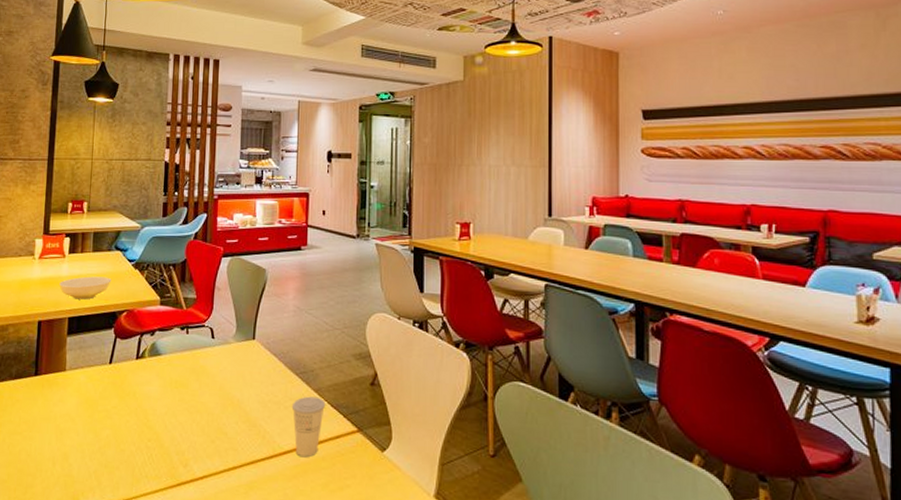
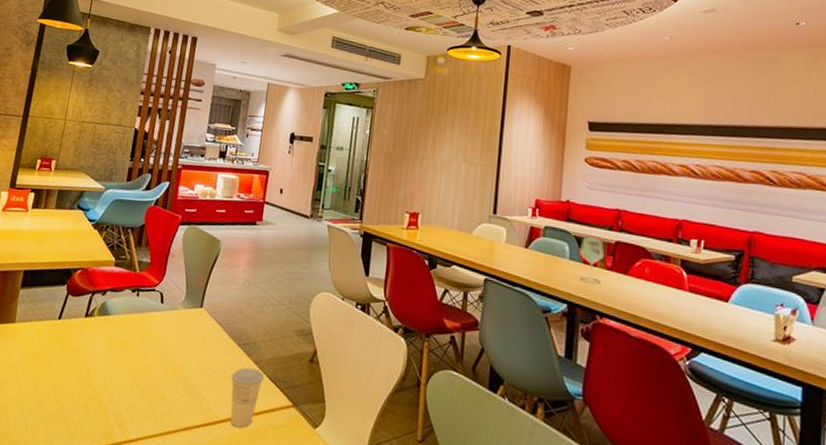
bowl: present [59,276,112,300] -> none [19,232,71,255]
wine glass: none [643,233,671,281] -> present [580,238,605,285]

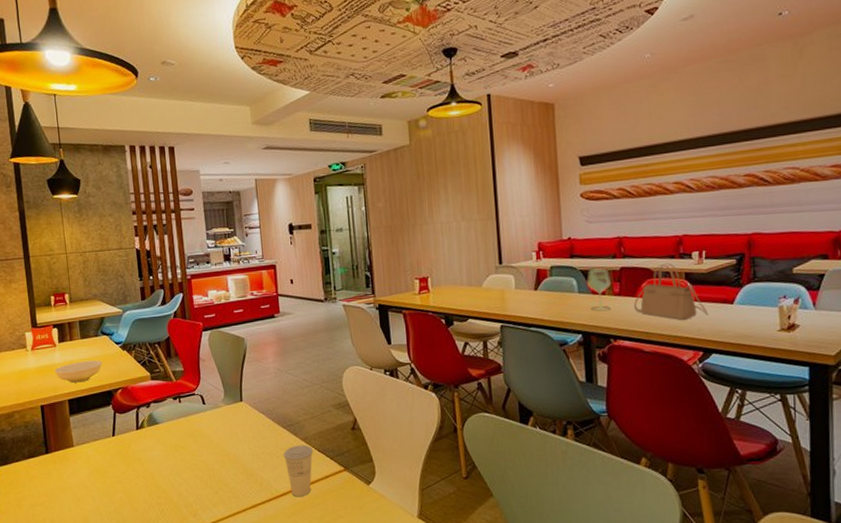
bowl: none [19,232,71,255] -> present [54,360,103,383]
handbag: none [624,245,701,311] -> present [633,263,709,321]

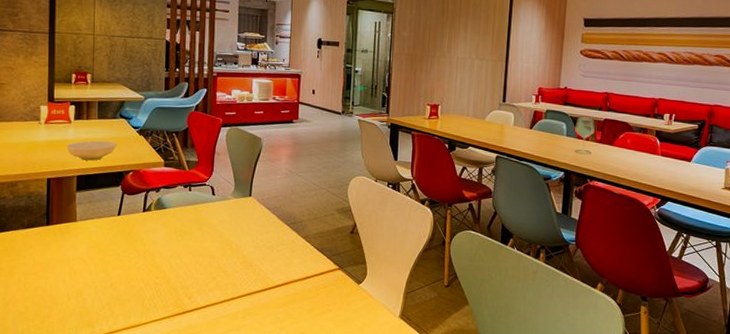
cup: present [283,445,314,496] -> none [283,242,313,289]
handbag: present [633,263,709,321] -> none [610,120,670,171]

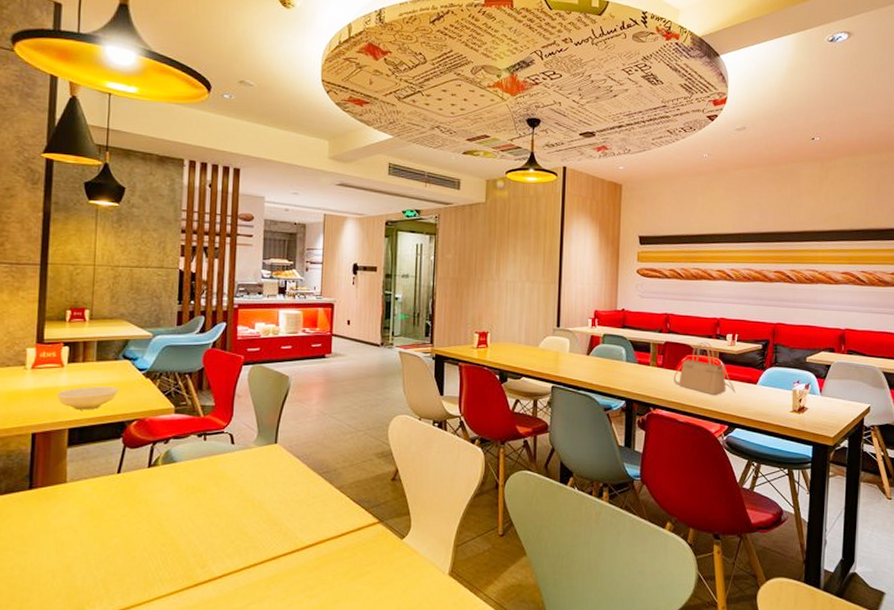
wine glass: present [575,118,596,155] -> none [635,341,657,381]
handbag: none [610,120,670,171] -> present [673,342,736,396]

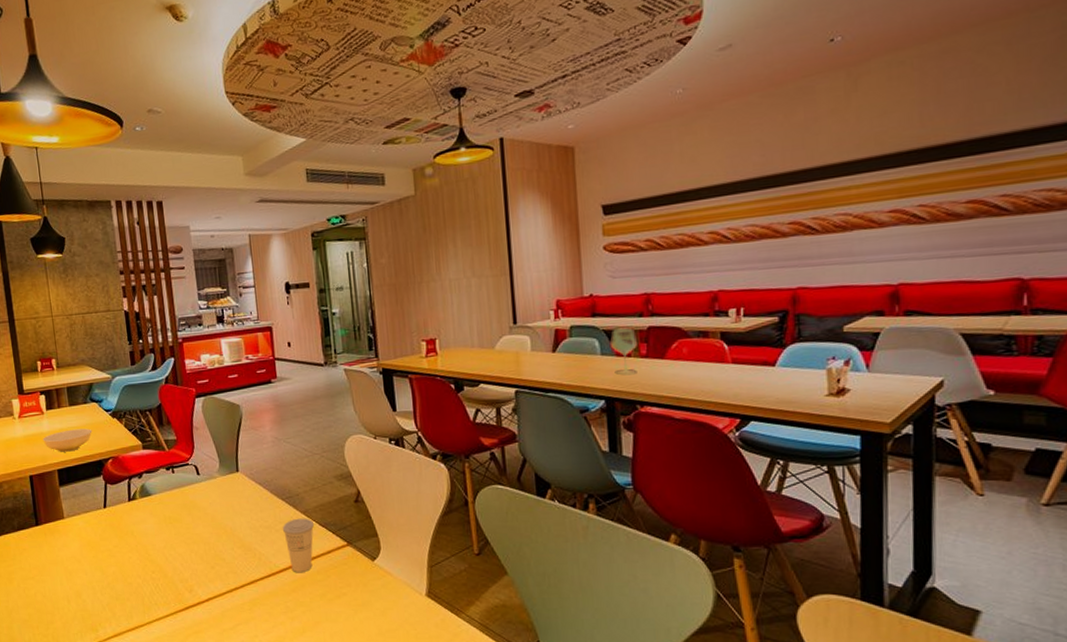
cup: none [314,494,349,549] -> present [282,518,315,572]
wine glass: none [635,341,657,381] -> present [610,328,639,376]
handbag: present [673,342,736,396] -> none [662,321,747,385]

